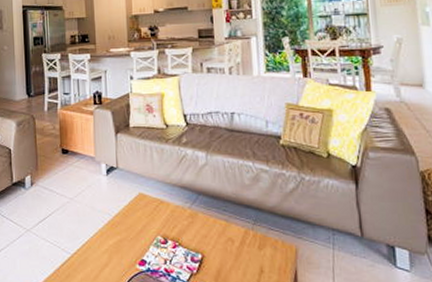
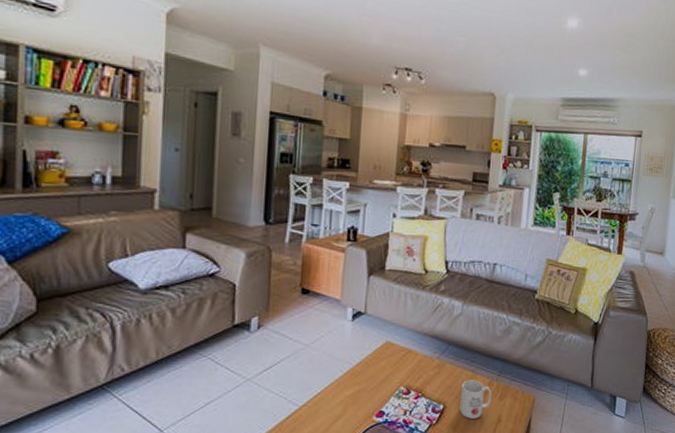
mug: none [217,229,250,269] -> present [460,380,492,419]

